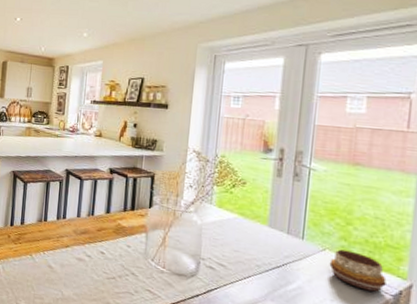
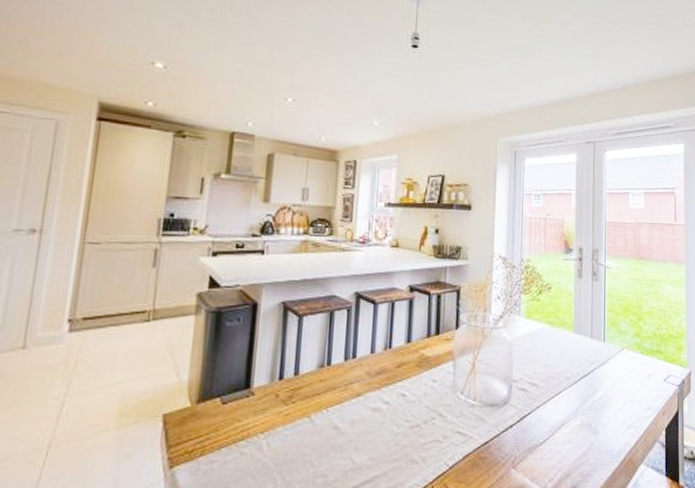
decorative bowl: present [329,249,387,292] -> none [628,347,672,385]

